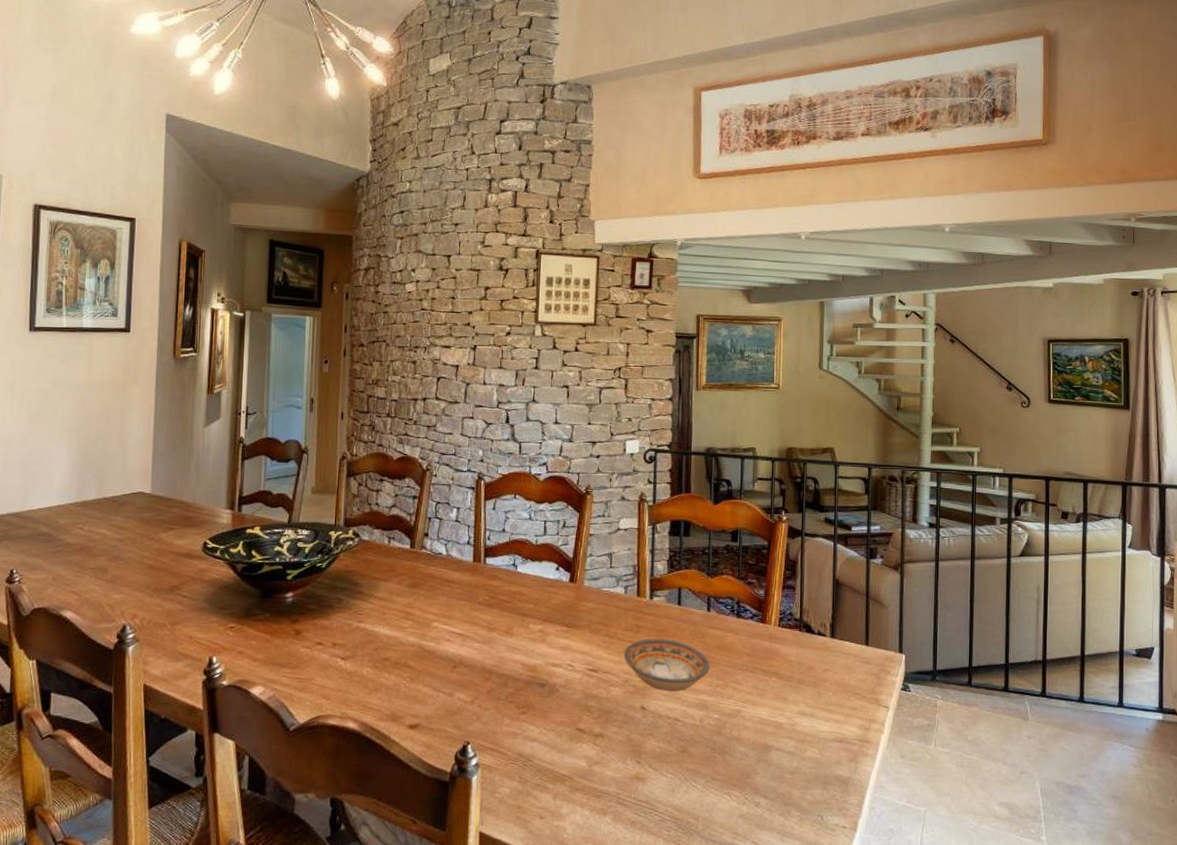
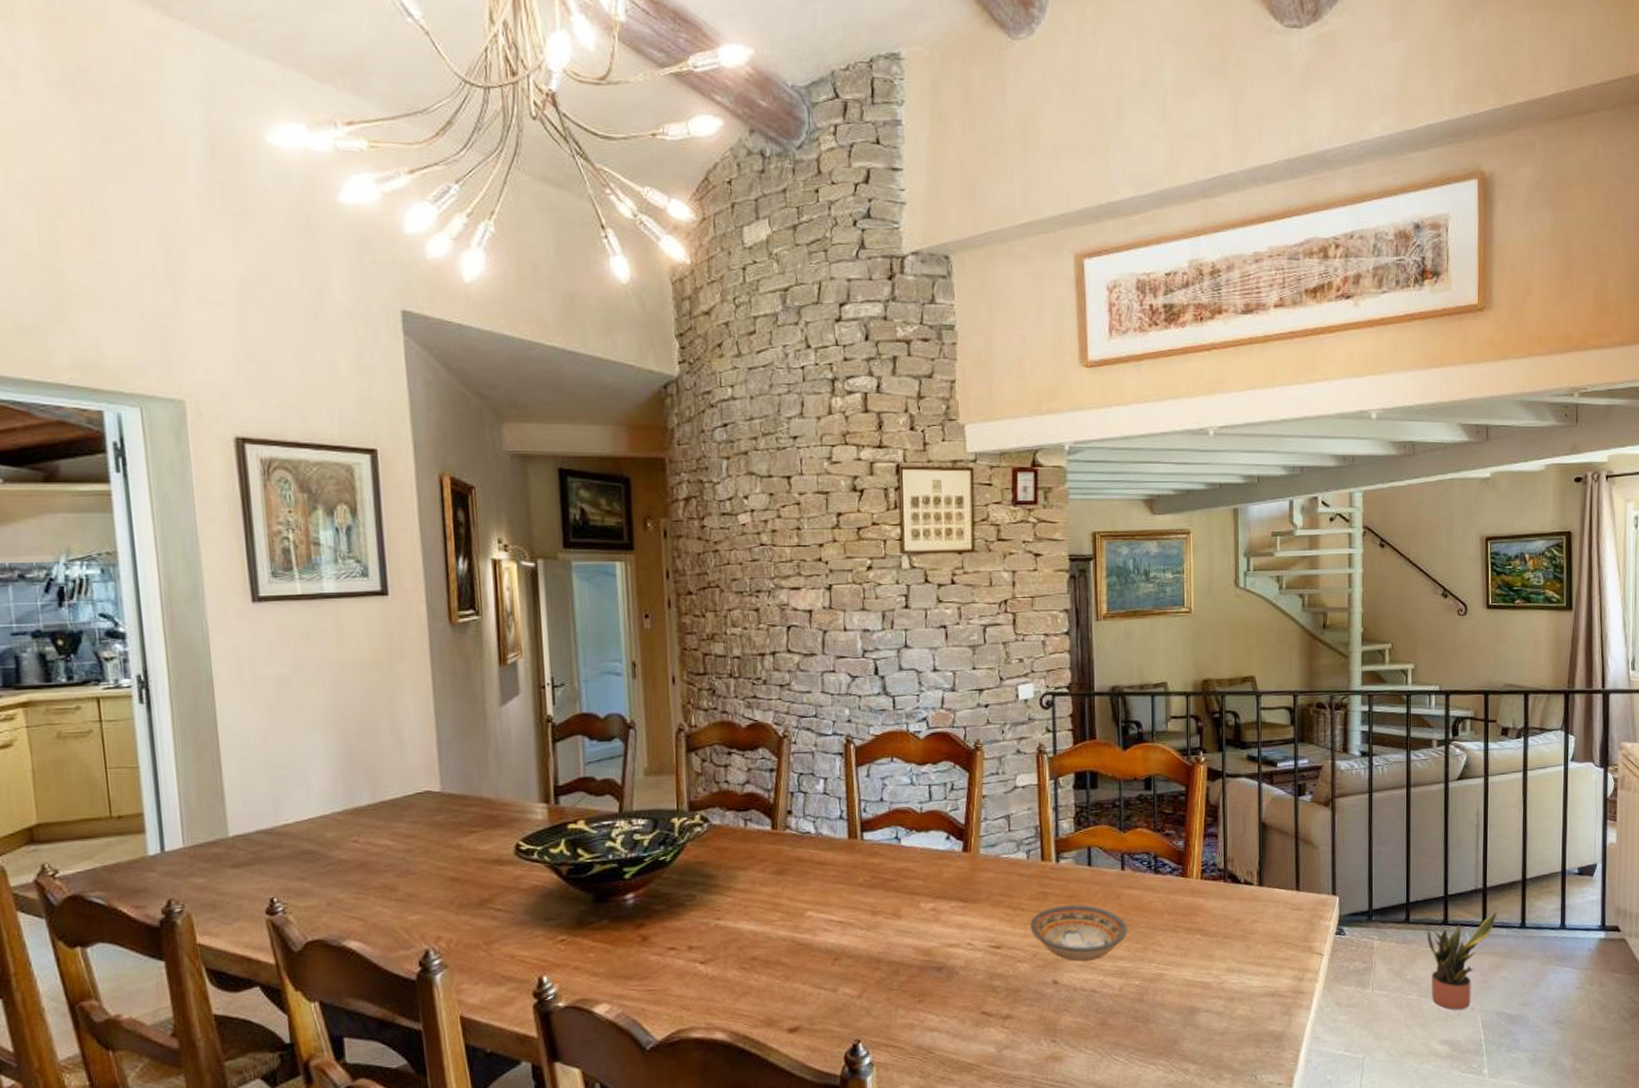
potted plant: none [988,684,1056,775] -> present [1426,912,1497,1010]

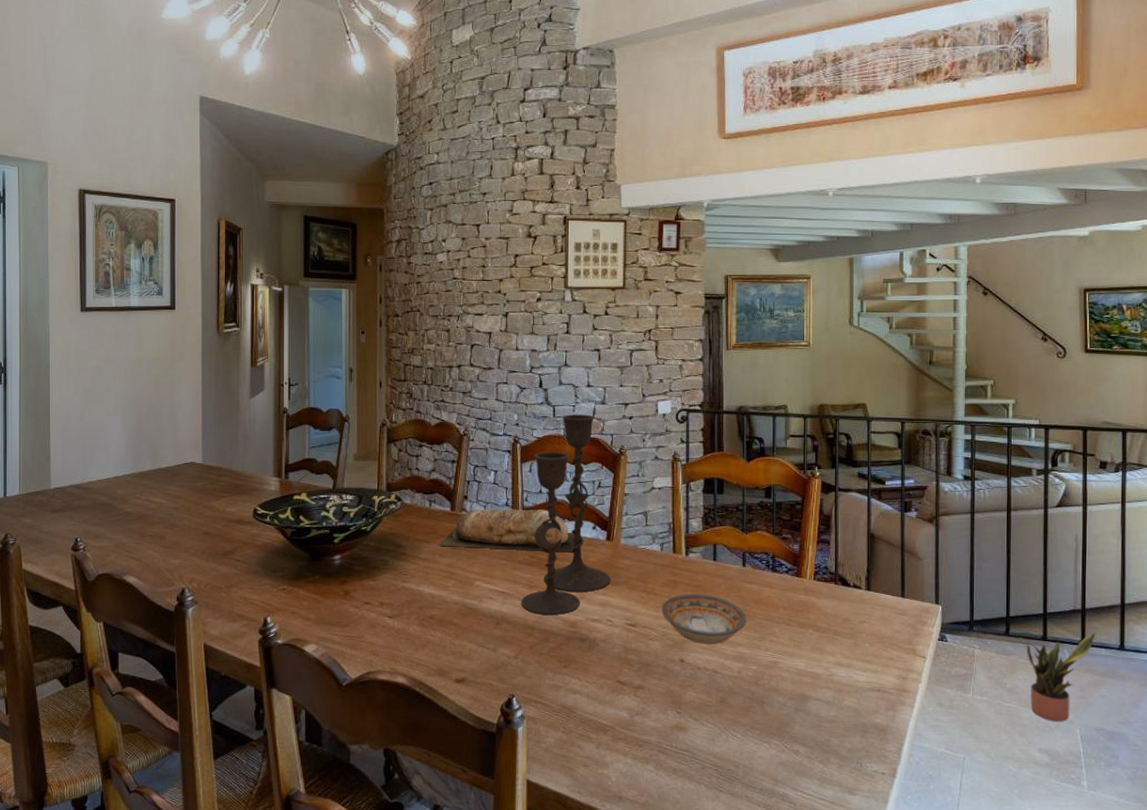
bread loaf: none [760,820,926,873] -> present [440,508,575,553]
candlestick: none [863,704,969,944] -> present [521,414,610,615]

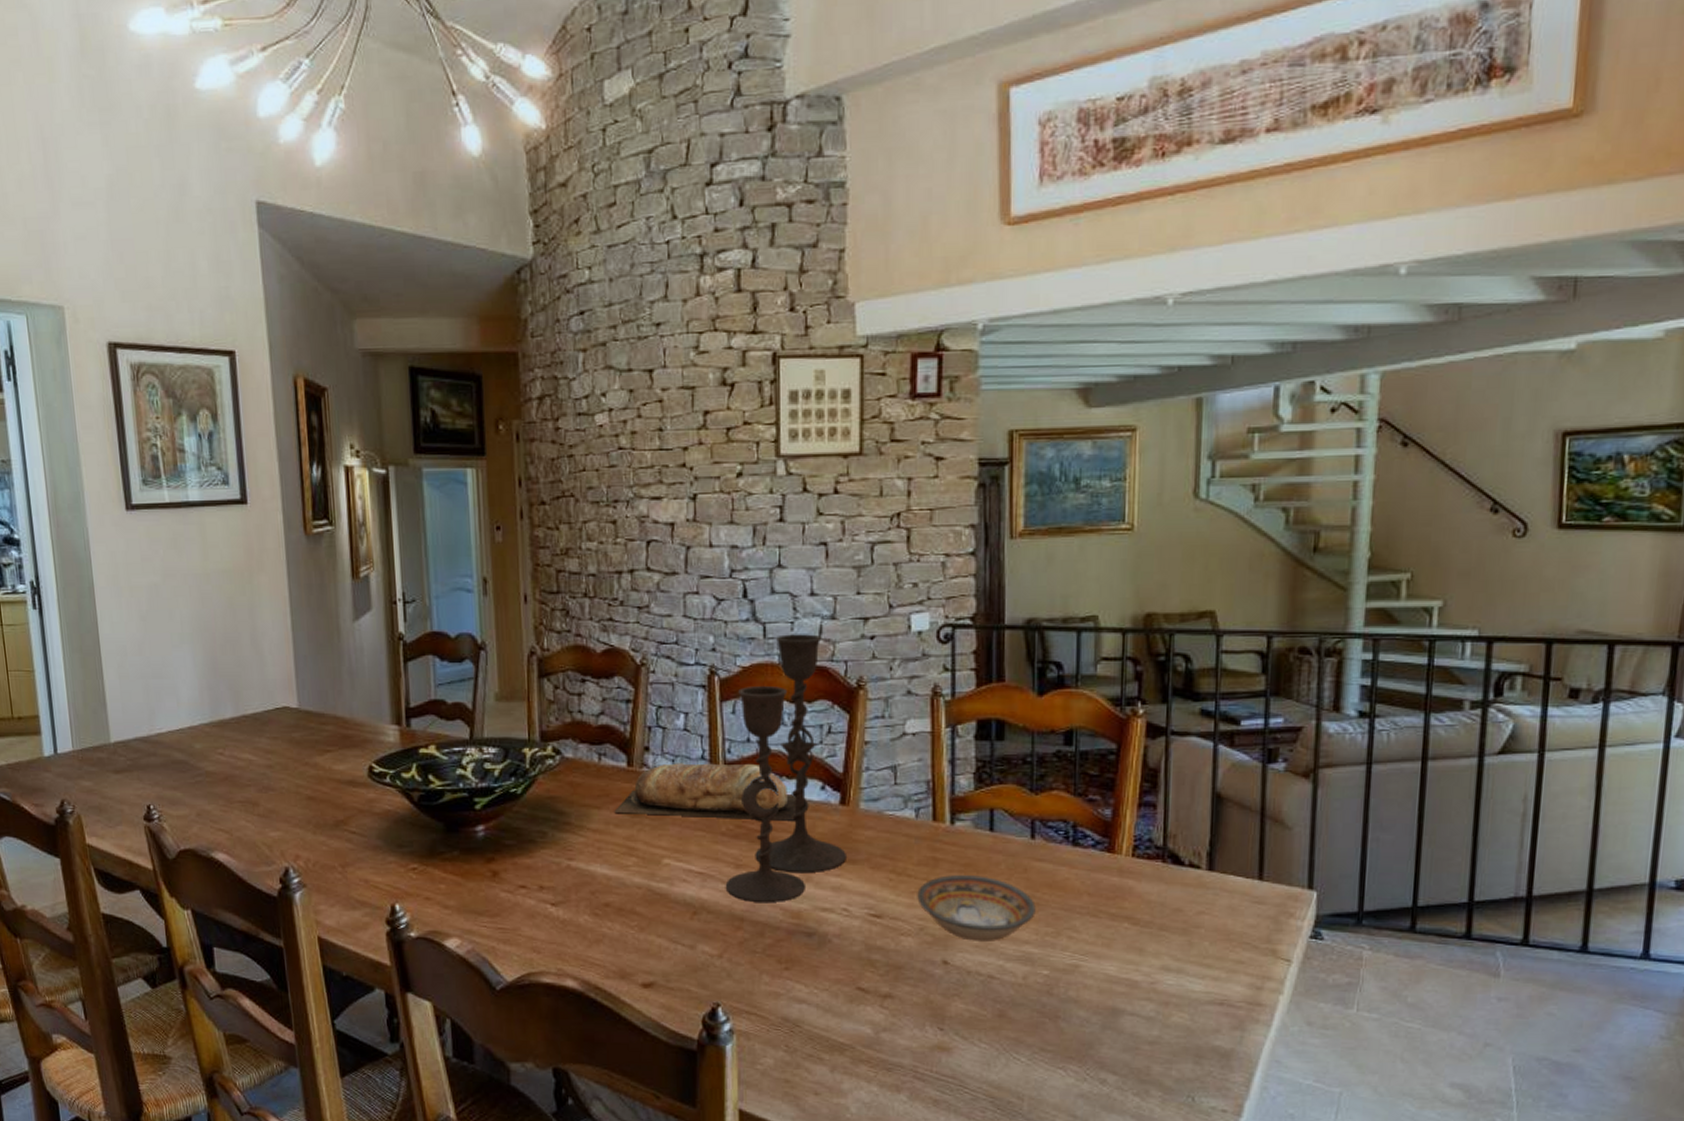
potted plant: present [1026,633,1096,722] -> none [1439,929,1546,1048]

